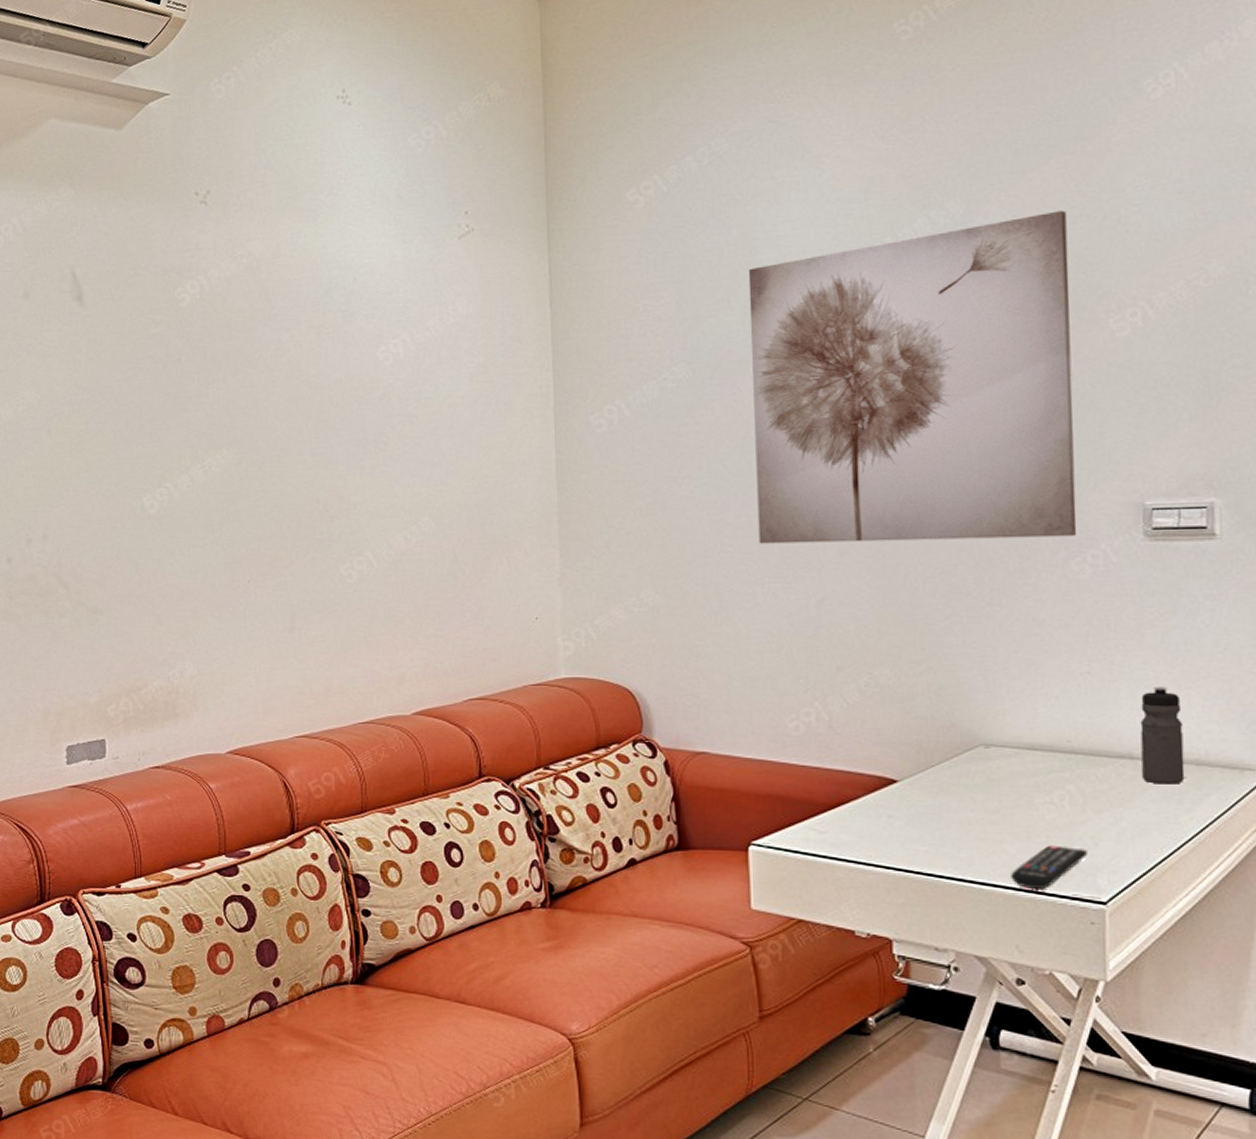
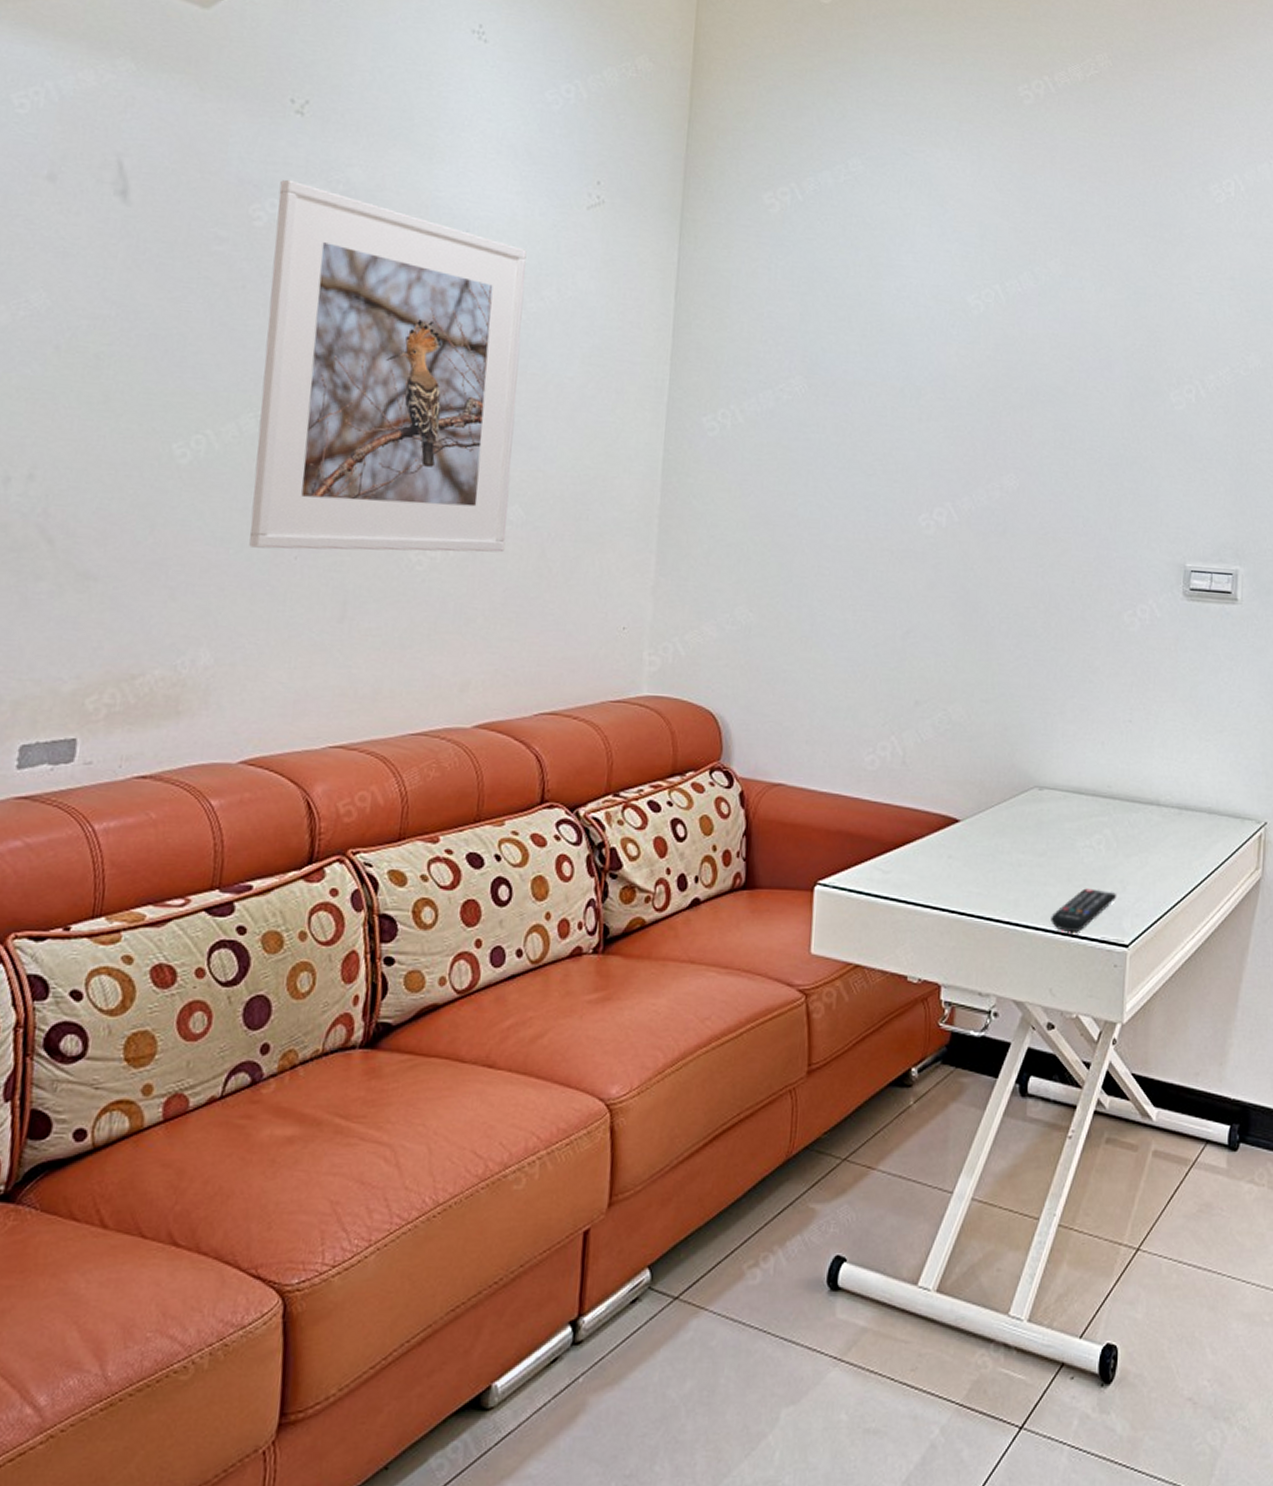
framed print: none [196,262,421,576] -> present [249,179,527,553]
wall art: present [748,210,1077,544] -> none [854,286,1144,590]
water bottle: present [1140,687,1185,785] -> none [1166,738,1201,831]

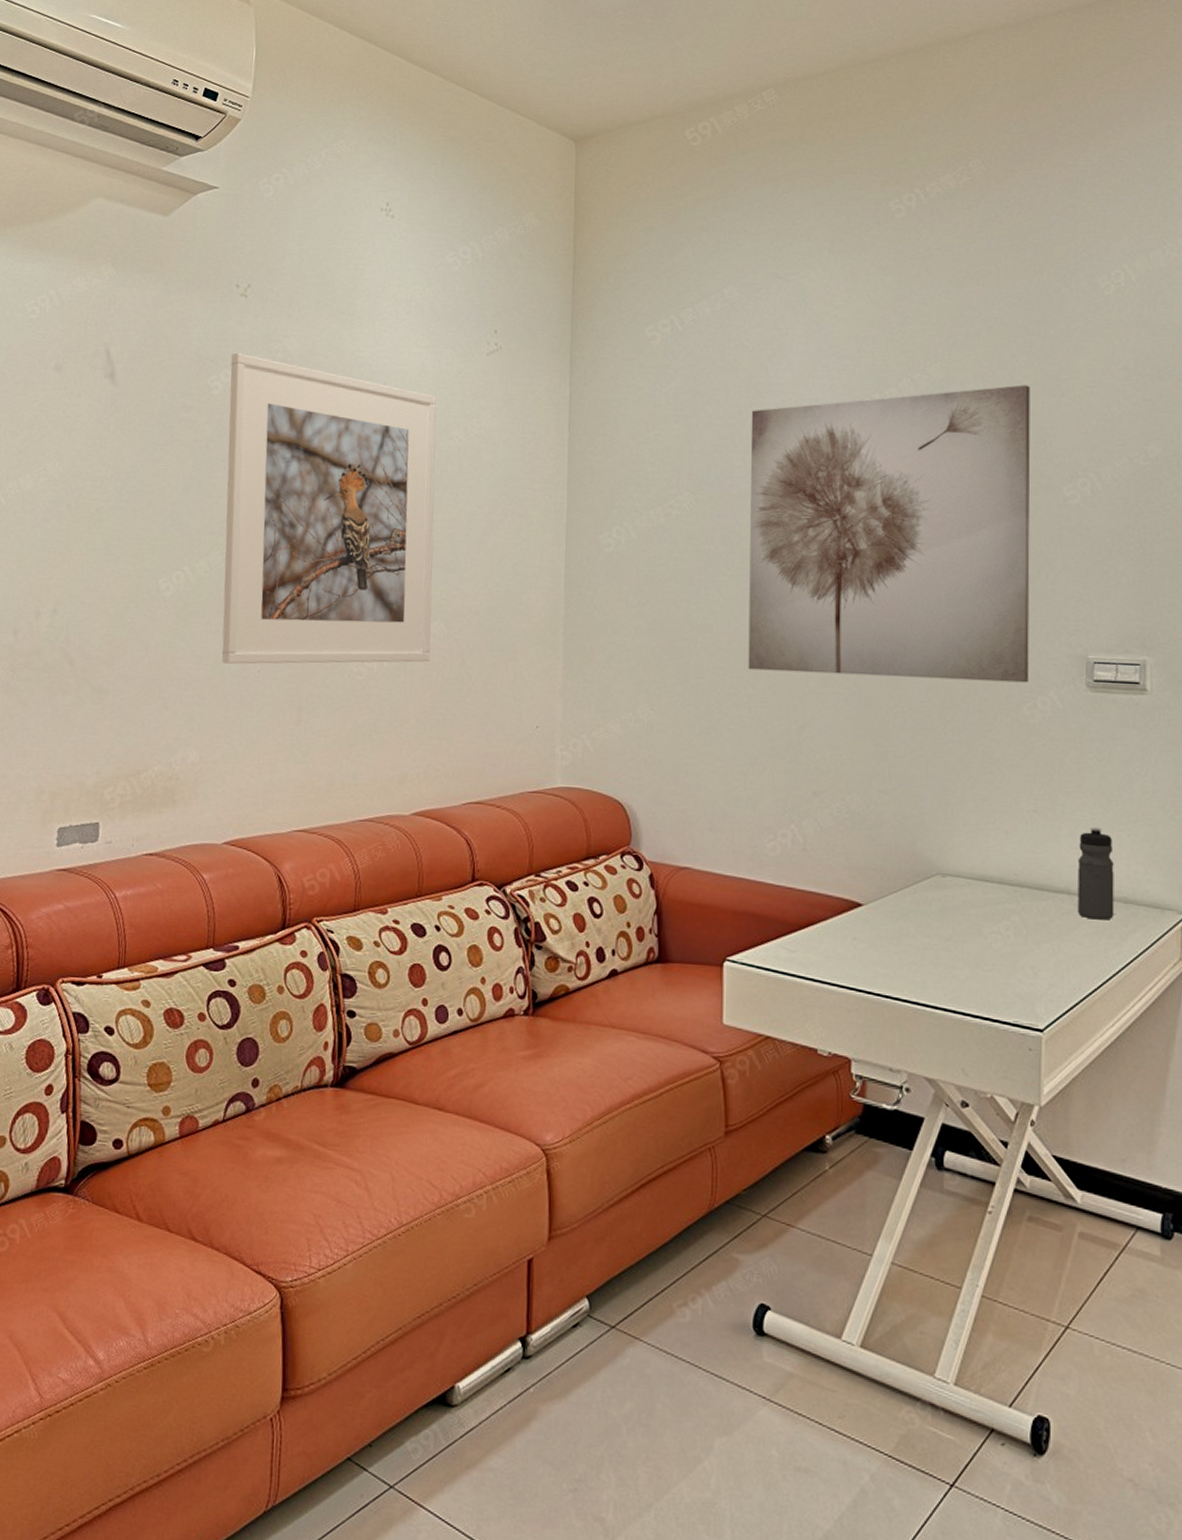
wall art: none [854,286,1144,590] -> present [748,385,1031,683]
remote control: present [1051,888,1117,932] -> none [960,973,1029,1015]
water bottle: none [1166,738,1201,831] -> present [1078,828,1115,920]

